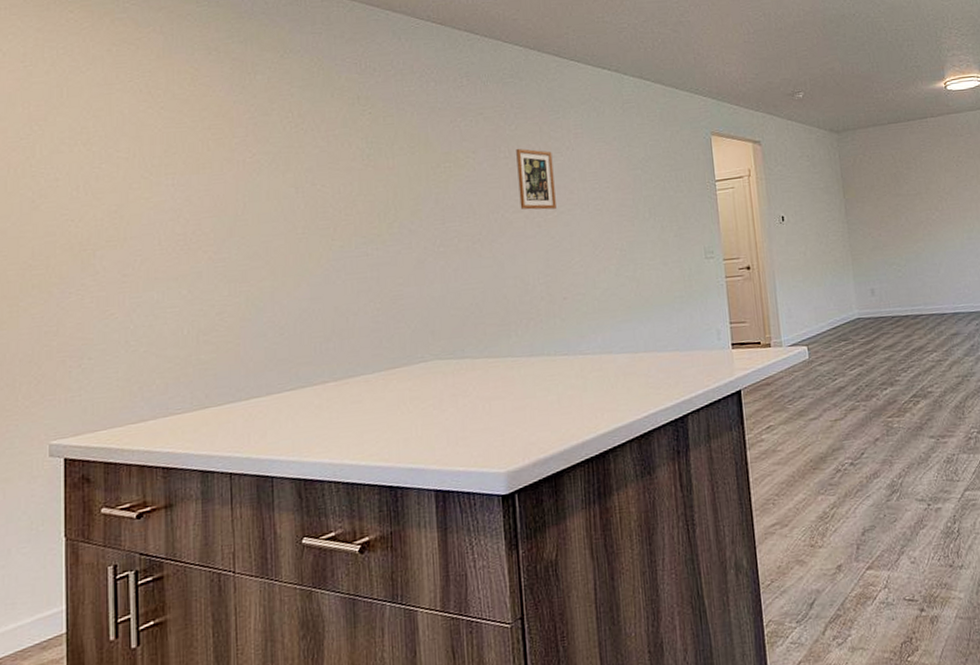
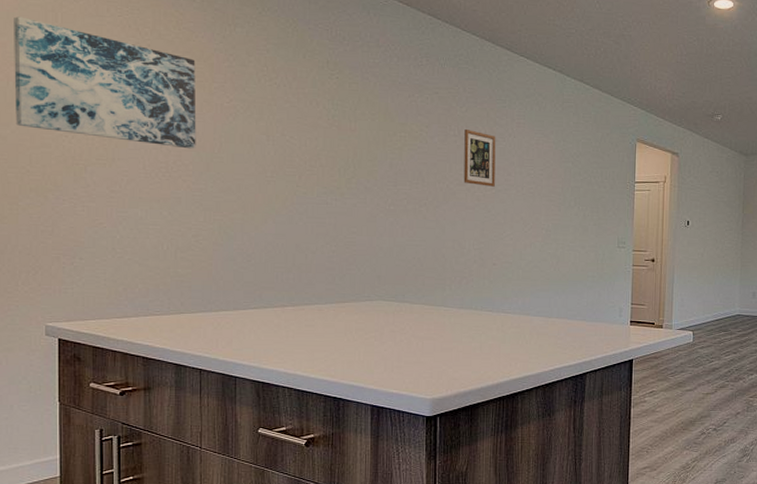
wall art: none [15,97,217,217] -> present [14,16,196,149]

